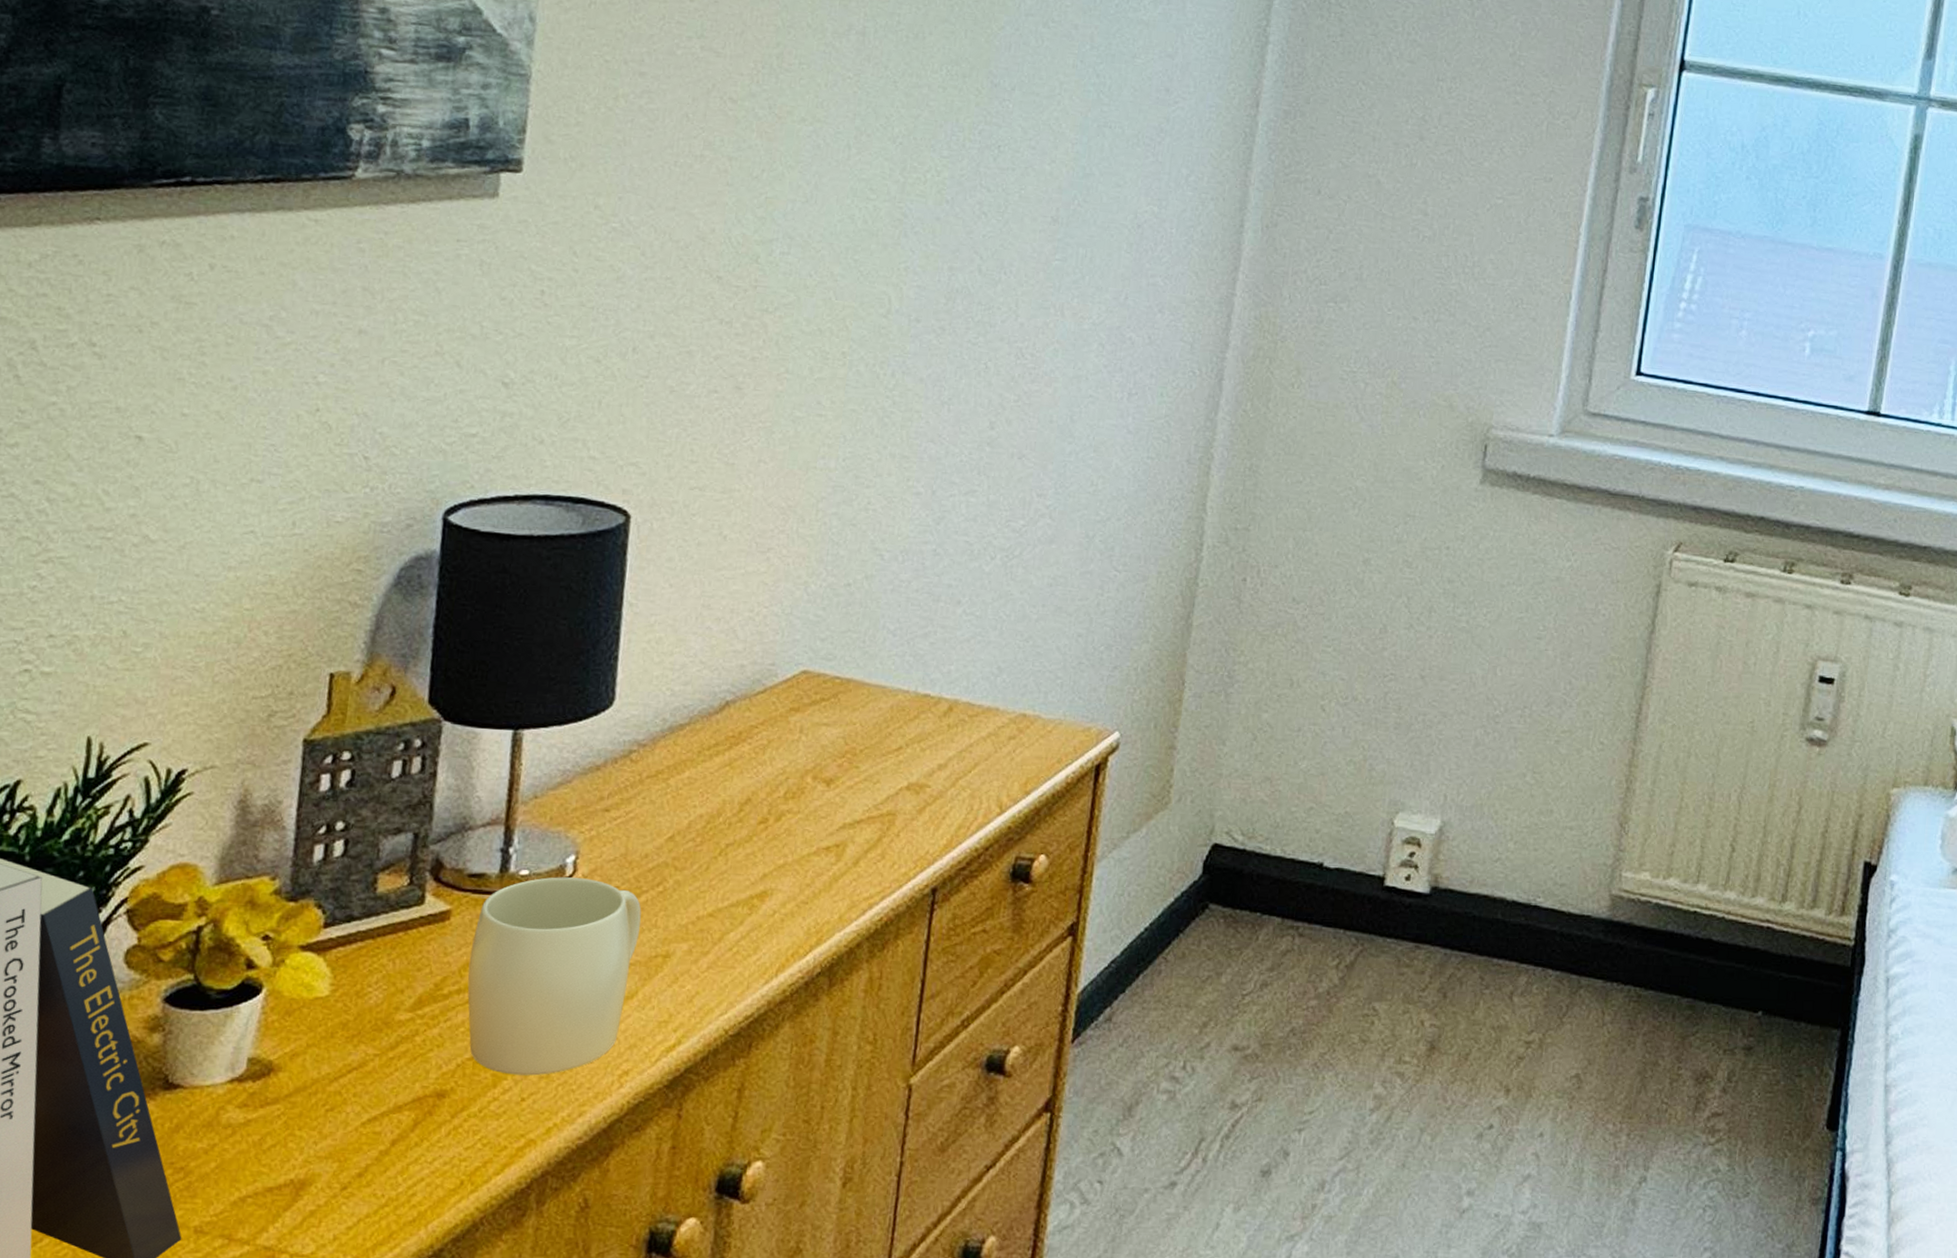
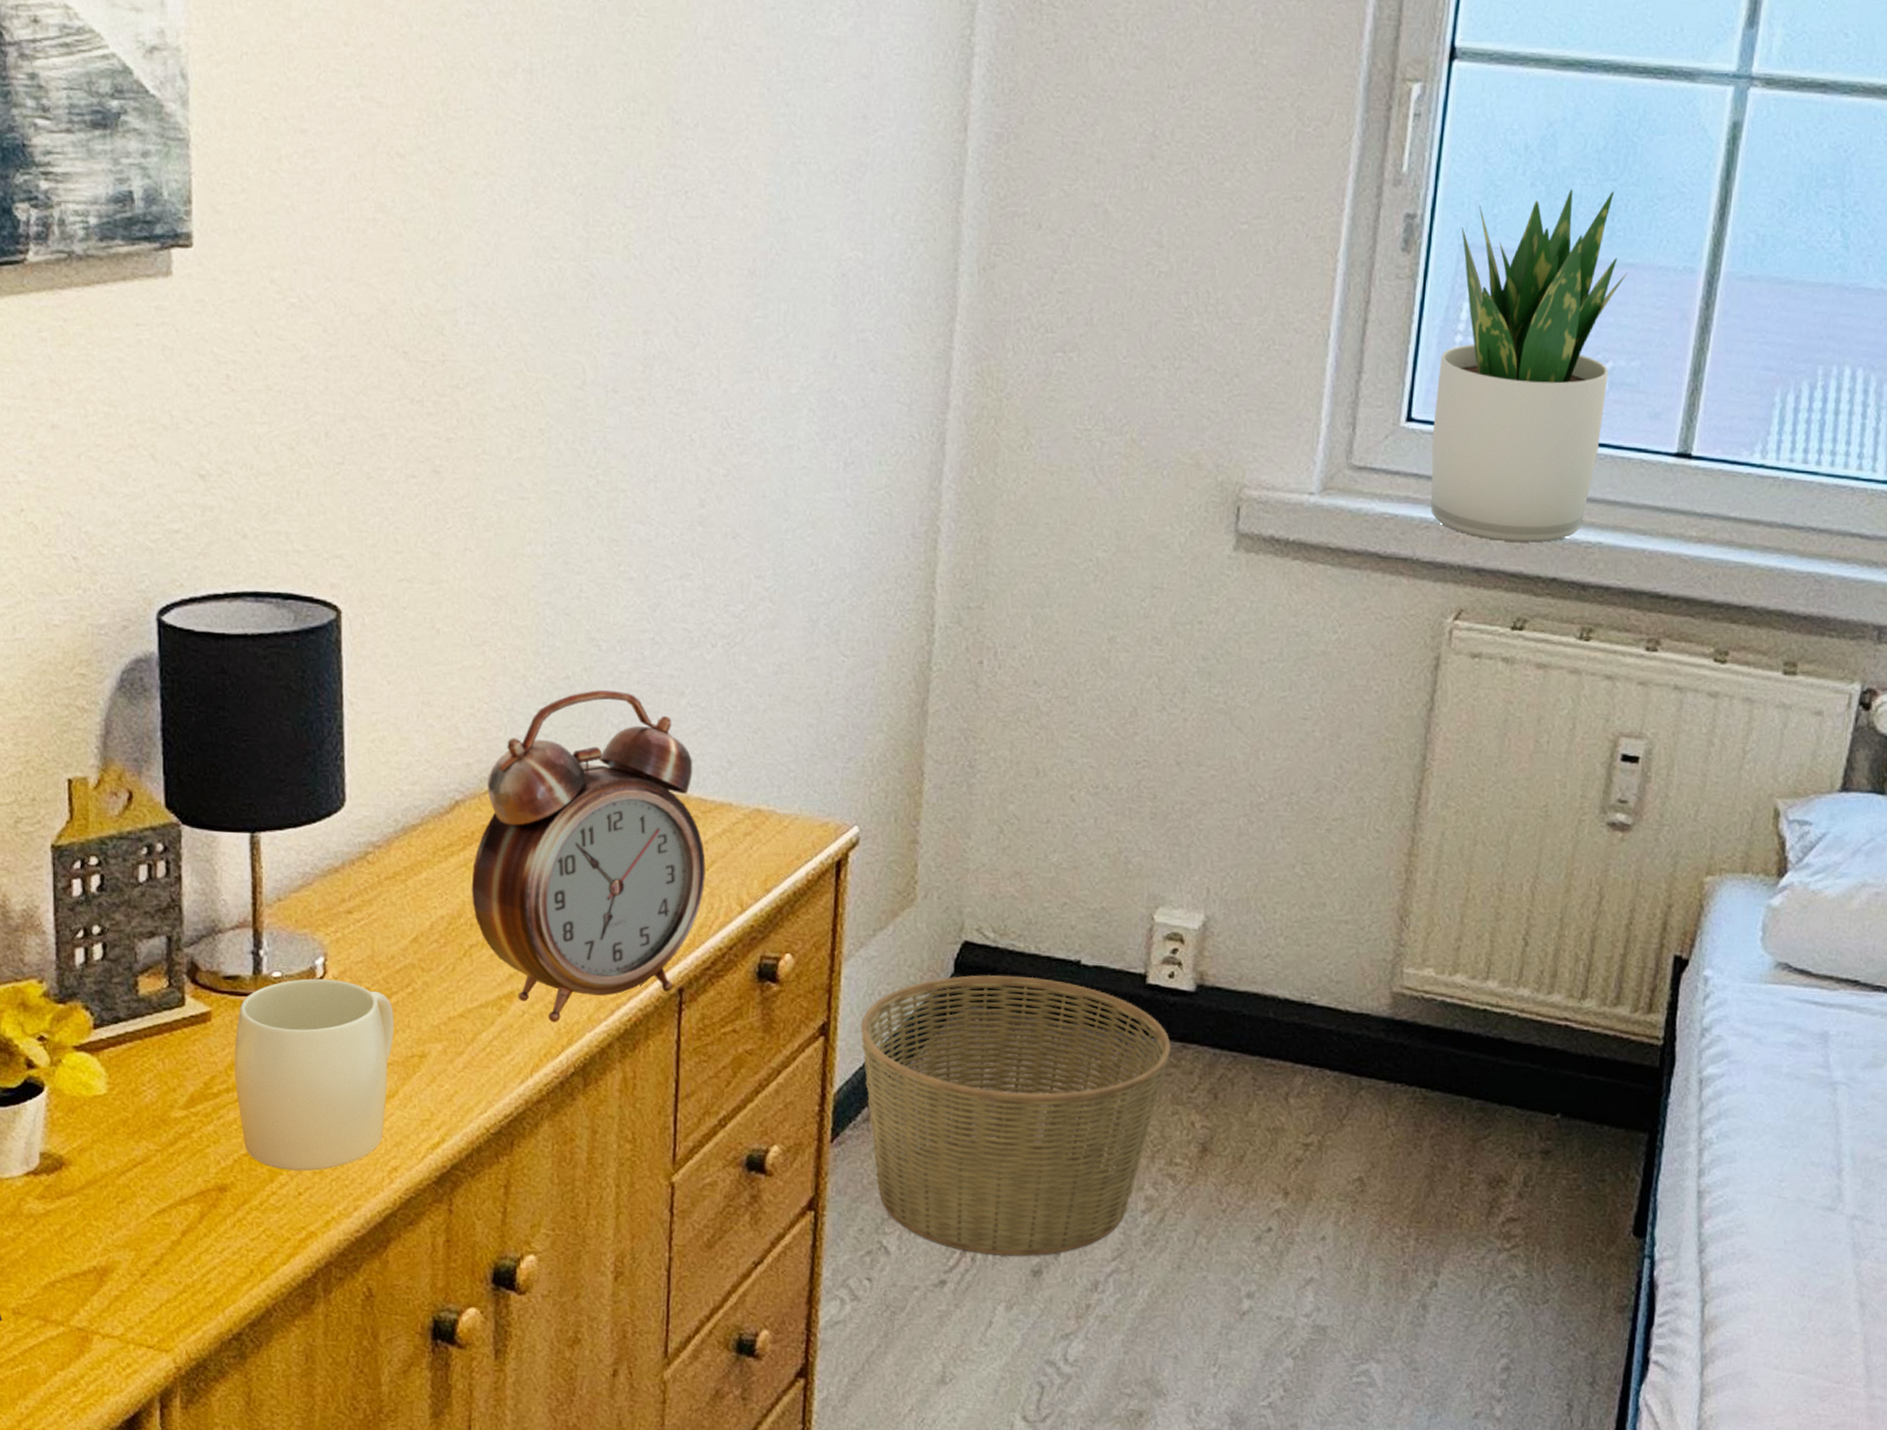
alarm clock: none [732,597,969,922] -> present [471,689,706,1022]
basket: none [1108,876,1405,1157] -> present [861,974,1172,1257]
planter: none [1655,183,1828,485] -> present [1430,189,1628,543]

